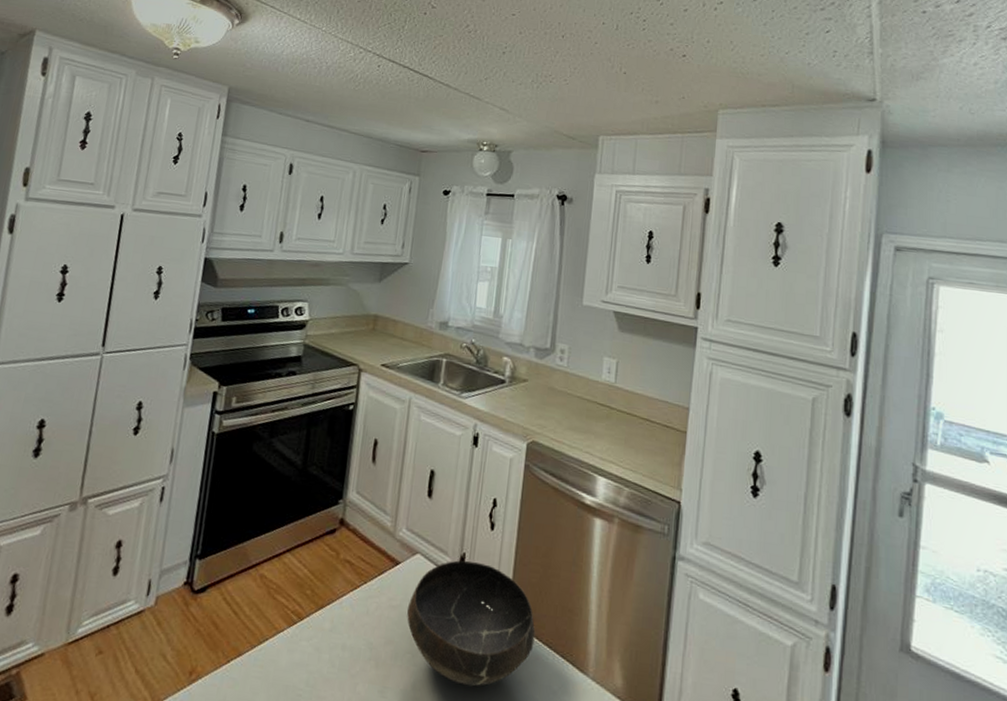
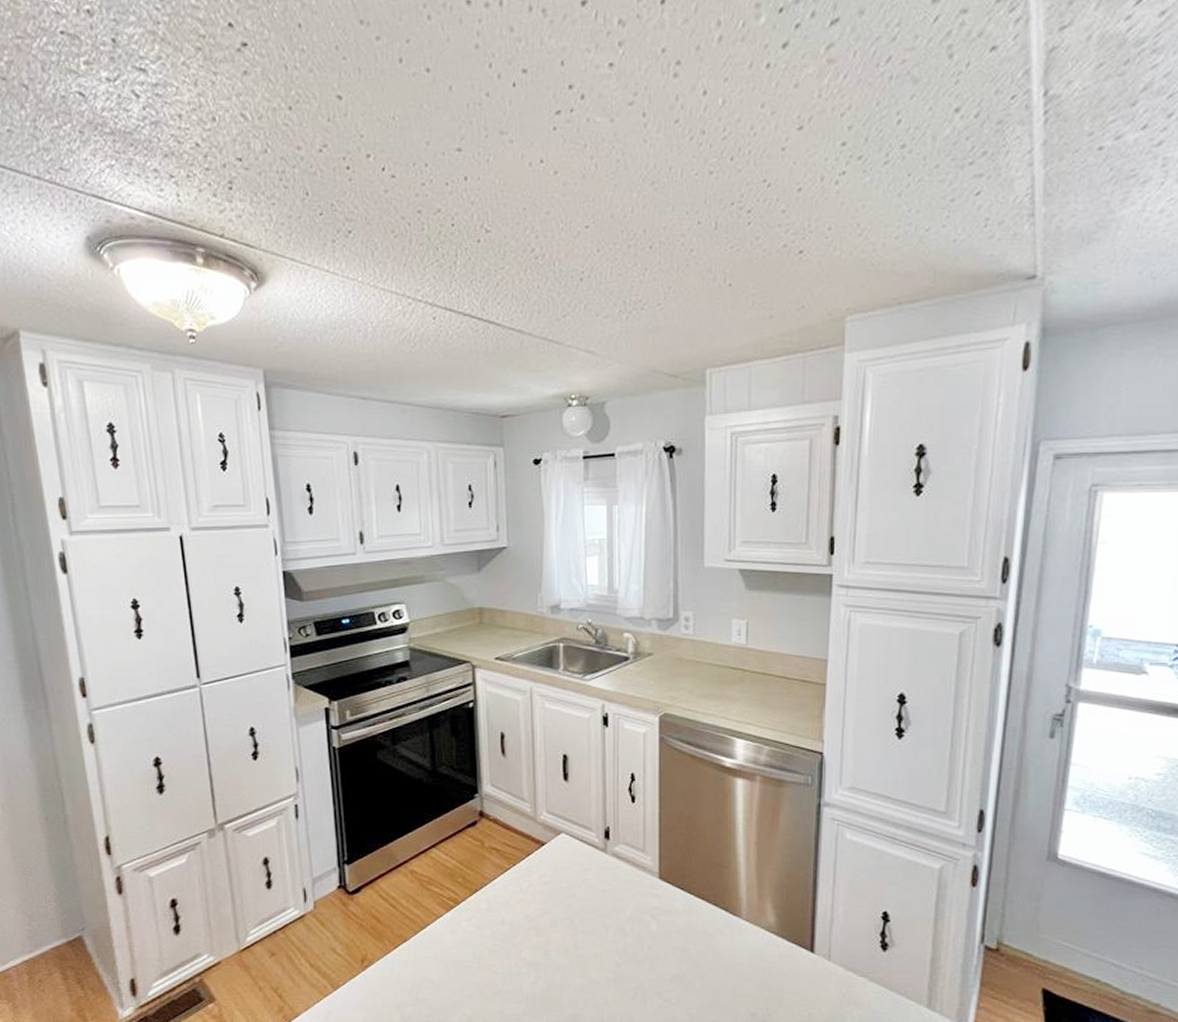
bowl: present [406,560,536,687] -> none [558,833,687,940]

